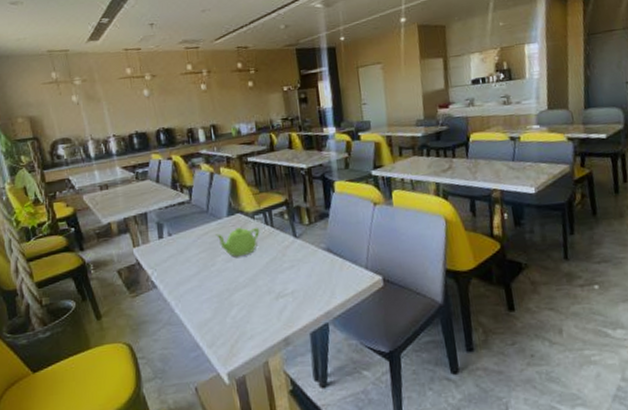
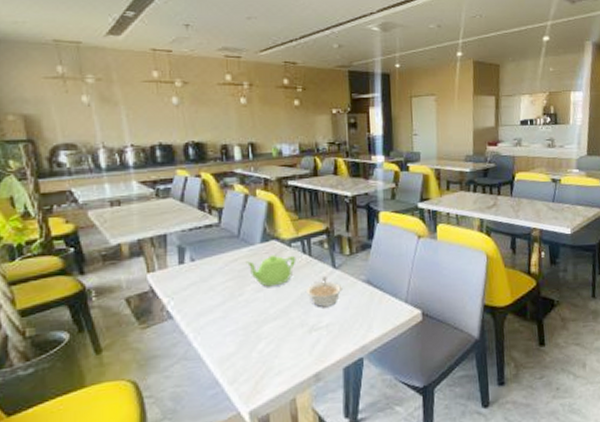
legume: none [271,246,304,275] -> present [306,276,343,307]

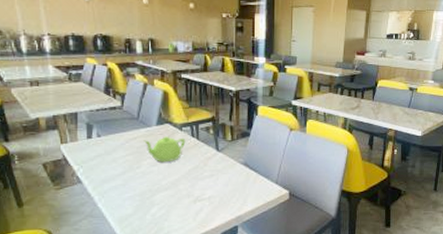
legume: present [306,276,343,307] -> none [193,157,224,182]

